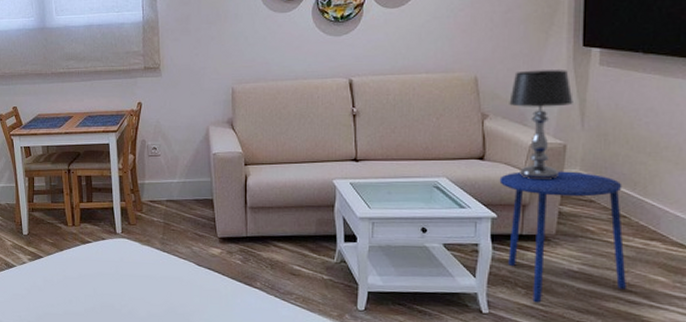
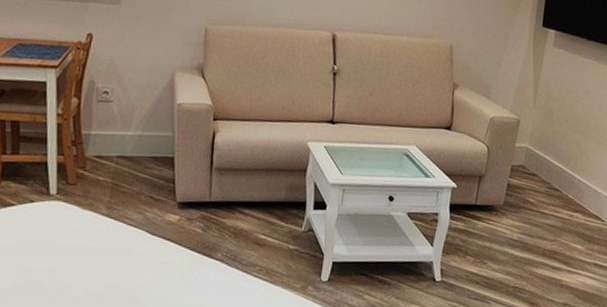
side table: present [499,171,628,303] -> none [462,143,559,270]
table lamp: present [509,70,573,180] -> none [477,44,530,153]

